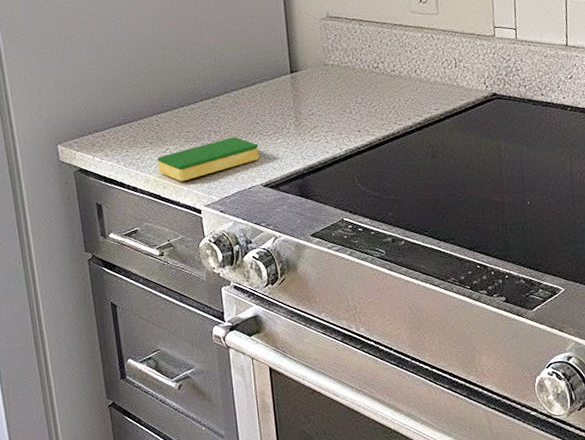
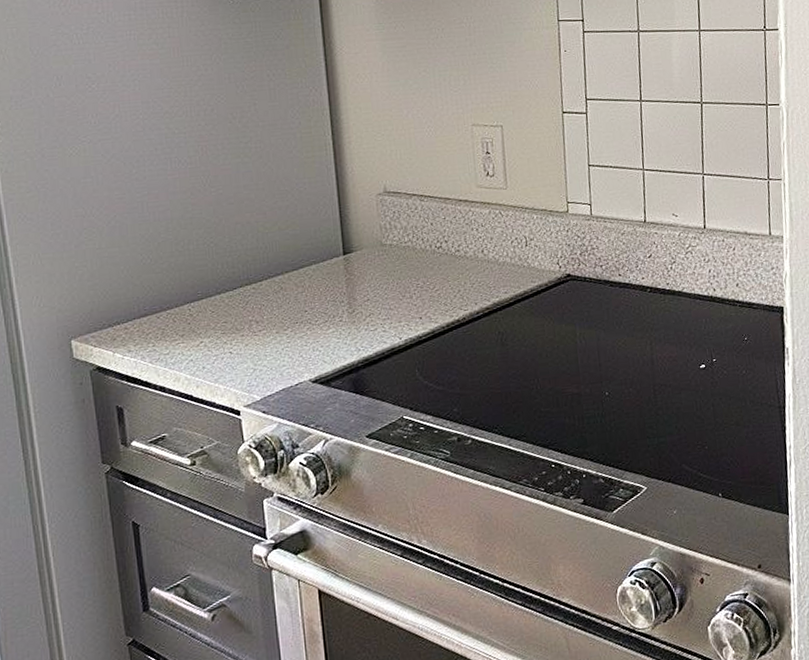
dish sponge: present [157,137,260,182] -> none [189,327,308,380]

